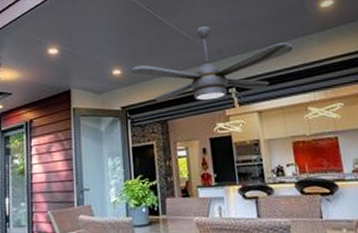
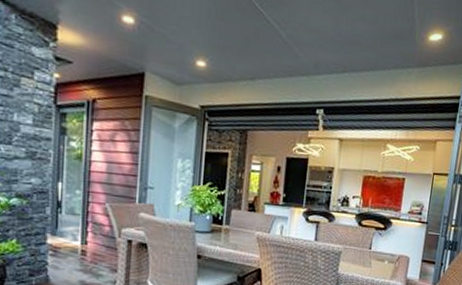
ceiling fan: present [131,25,294,102] -> none [217,30,391,119]

